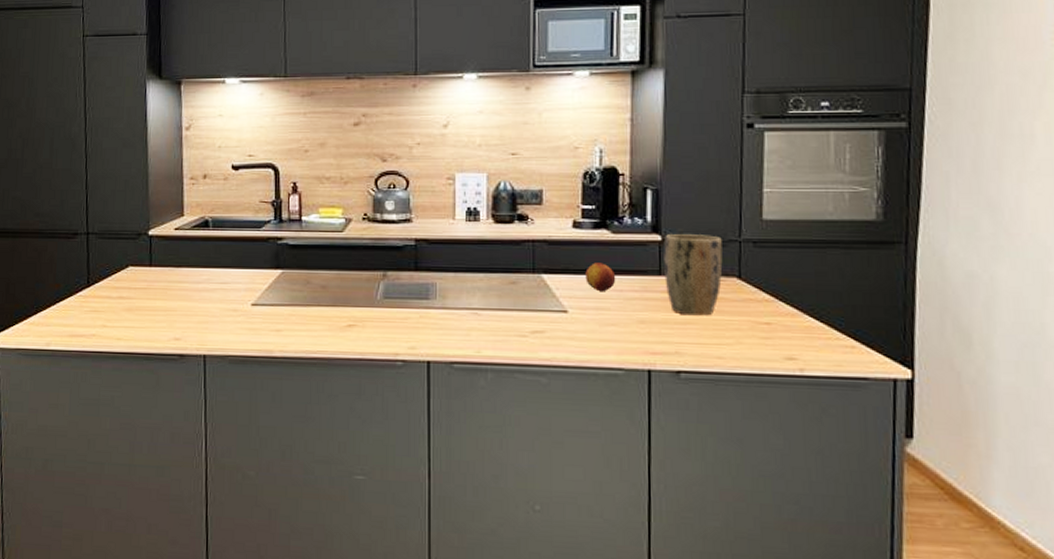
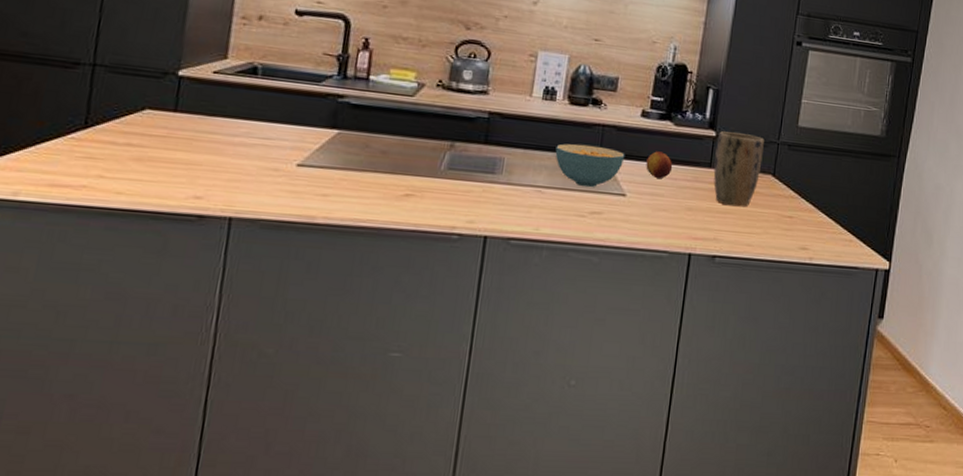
cereal bowl: none [486,262,561,306] -> present [555,143,625,188]

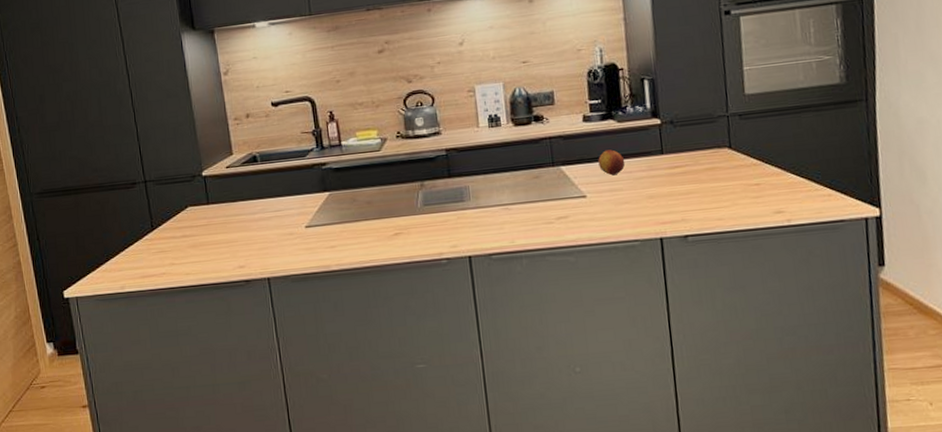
cereal bowl: present [555,143,625,188] -> none [511,157,577,197]
plant pot: present [713,131,764,207] -> none [663,113,716,187]

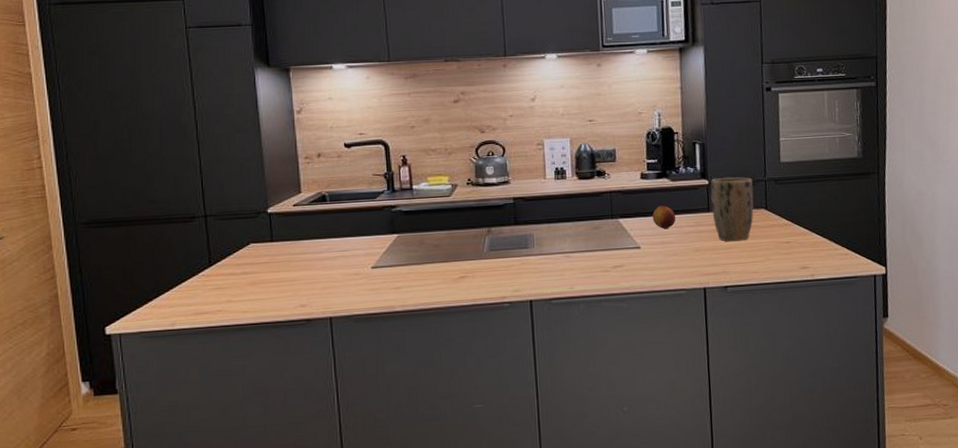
plant pot: none [663,113,716,187] -> present [710,177,754,242]

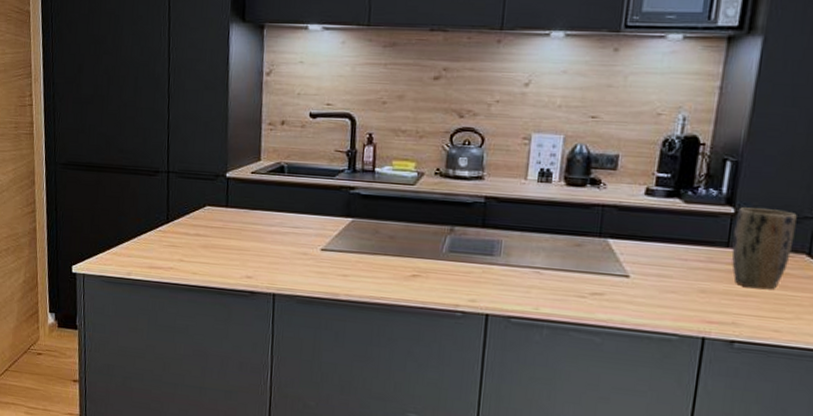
fruit: present [652,205,676,229] -> none [651,231,683,260]

